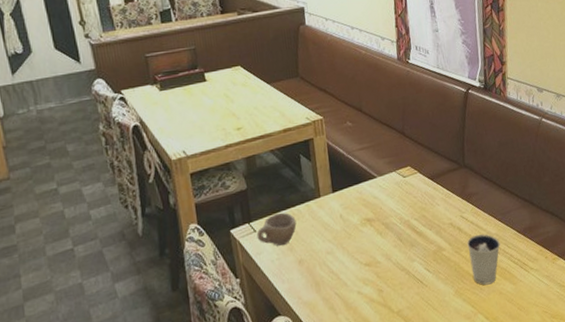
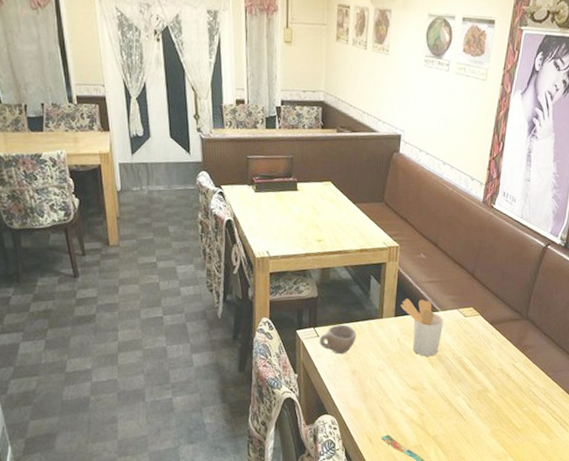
utensil holder: none [336,168,385,228] -> present [400,298,444,356]
dixie cup: present [467,234,500,285] -> none [511,385,546,433]

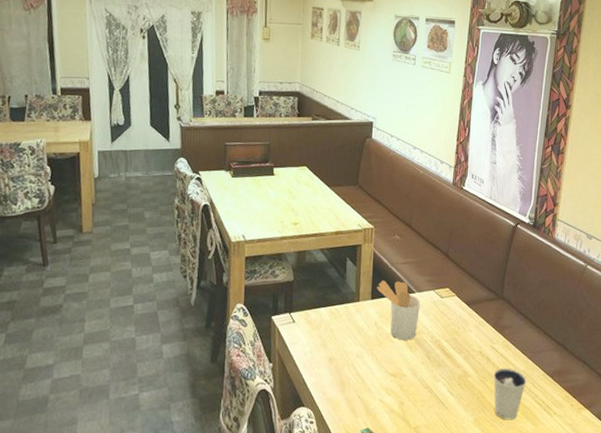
cup: present [319,324,357,354] -> none [295,309,333,340]
dixie cup: none [511,385,546,433] -> present [493,367,527,420]

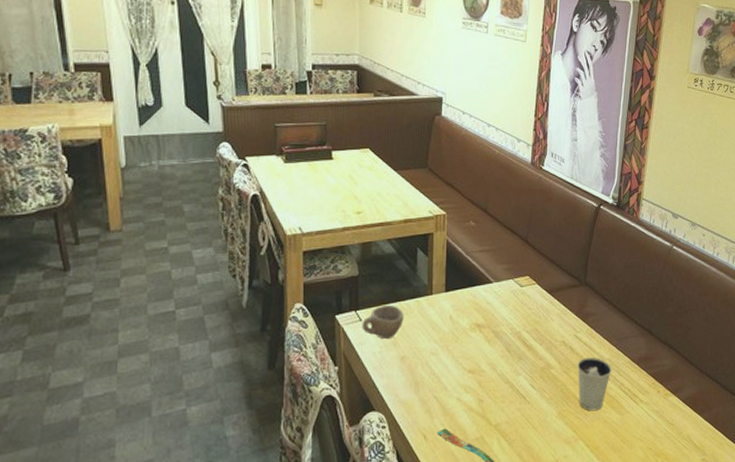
cup: none [295,309,333,340] -> present [362,304,404,339]
utensil holder: present [377,280,421,340] -> none [451,270,499,334]

